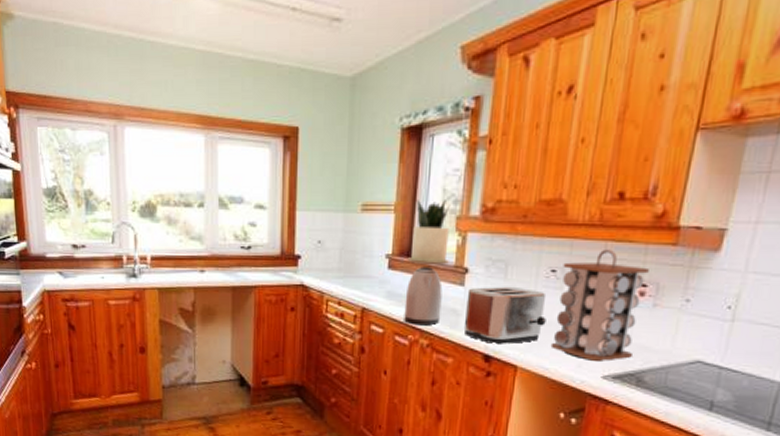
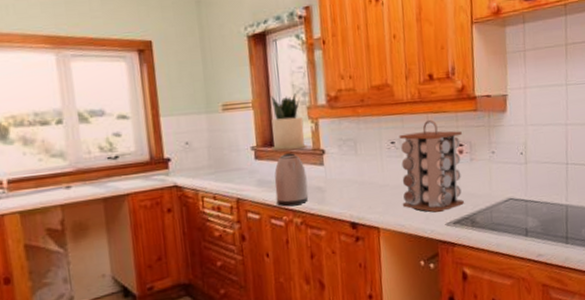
toaster: present [463,286,547,346] -> none [327,160,395,213]

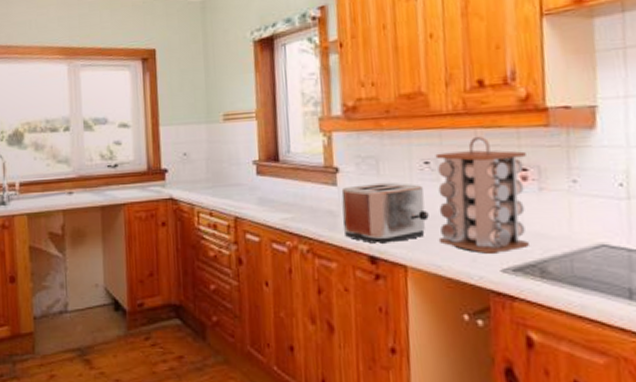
planter: present [270,94,307,152] -> none [274,103,318,168]
kettle: present [274,153,309,207] -> none [277,169,318,231]
toaster: none [327,160,395,213] -> present [341,182,429,245]

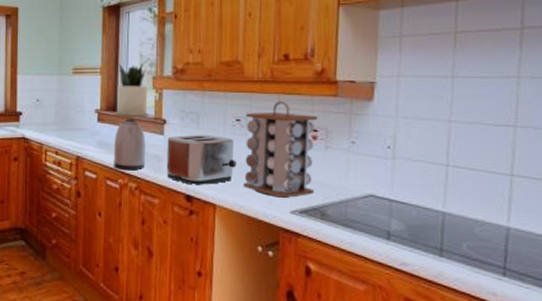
planter: none [274,103,318,168] -> present [113,63,149,118]
kettle: none [277,169,318,231] -> present [114,119,146,171]

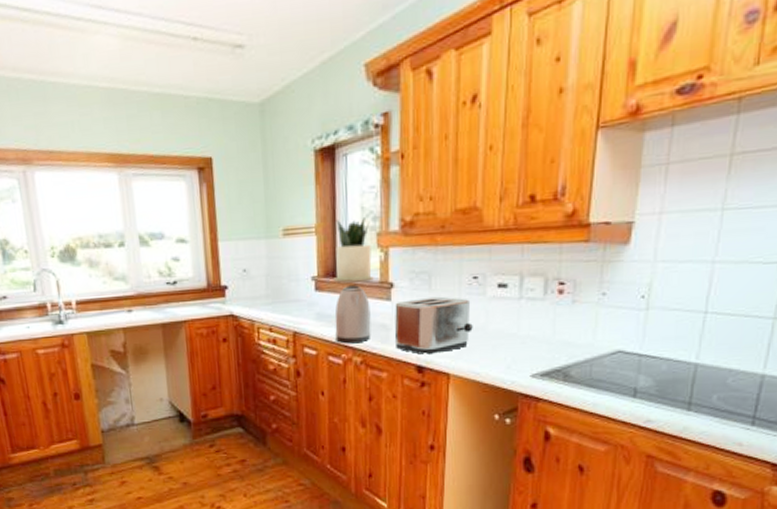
spice rack: present [243,100,317,198] -> none [479,251,565,361]

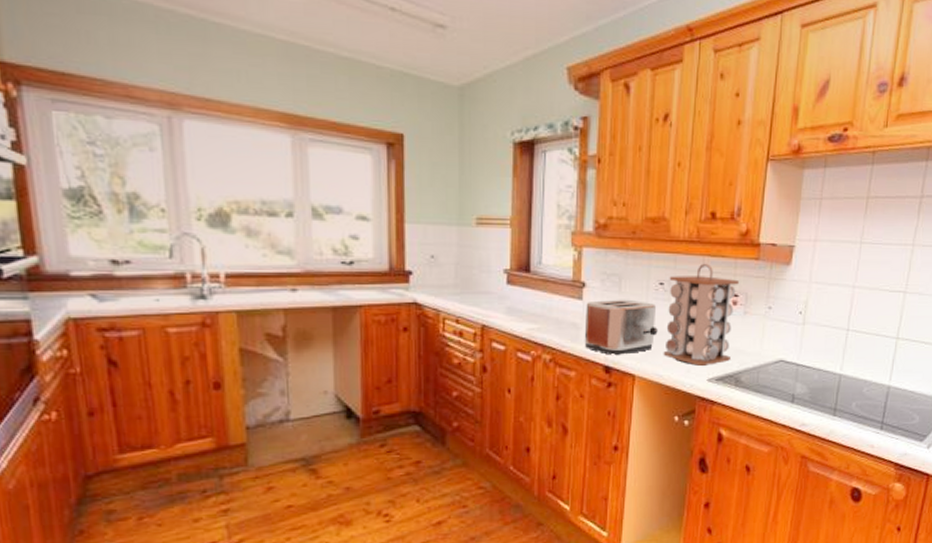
planter: present [333,218,374,284] -> none [525,215,567,280]
kettle: present [334,285,371,344] -> none [525,282,562,341]
spice rack: none [479,251,565,361] -> present [663,263,739,366]

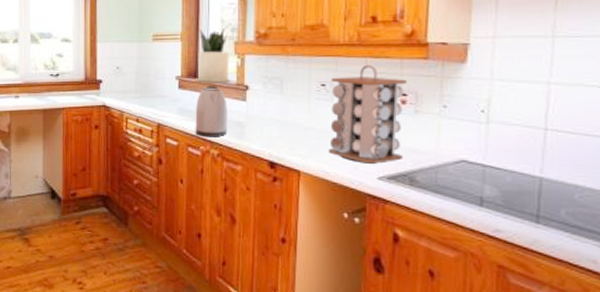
planter: none [525,215,567,280] -> present [194,29,231,85]
kettle: none [525,282,562,341] -> present [195,86,228,138]
toaster: present [584,299,658,356] -> none [248,100,322,153]

